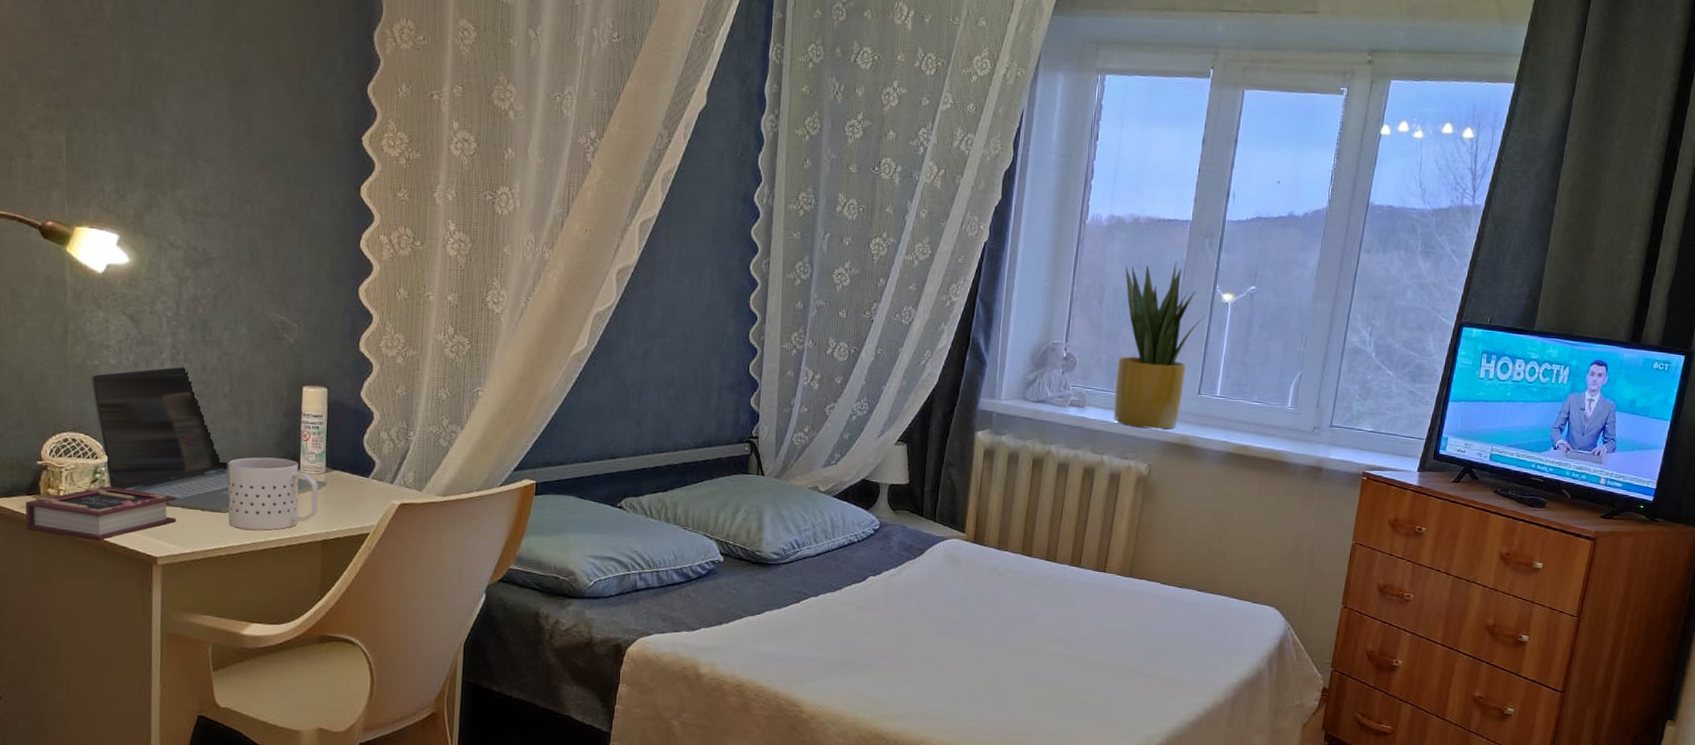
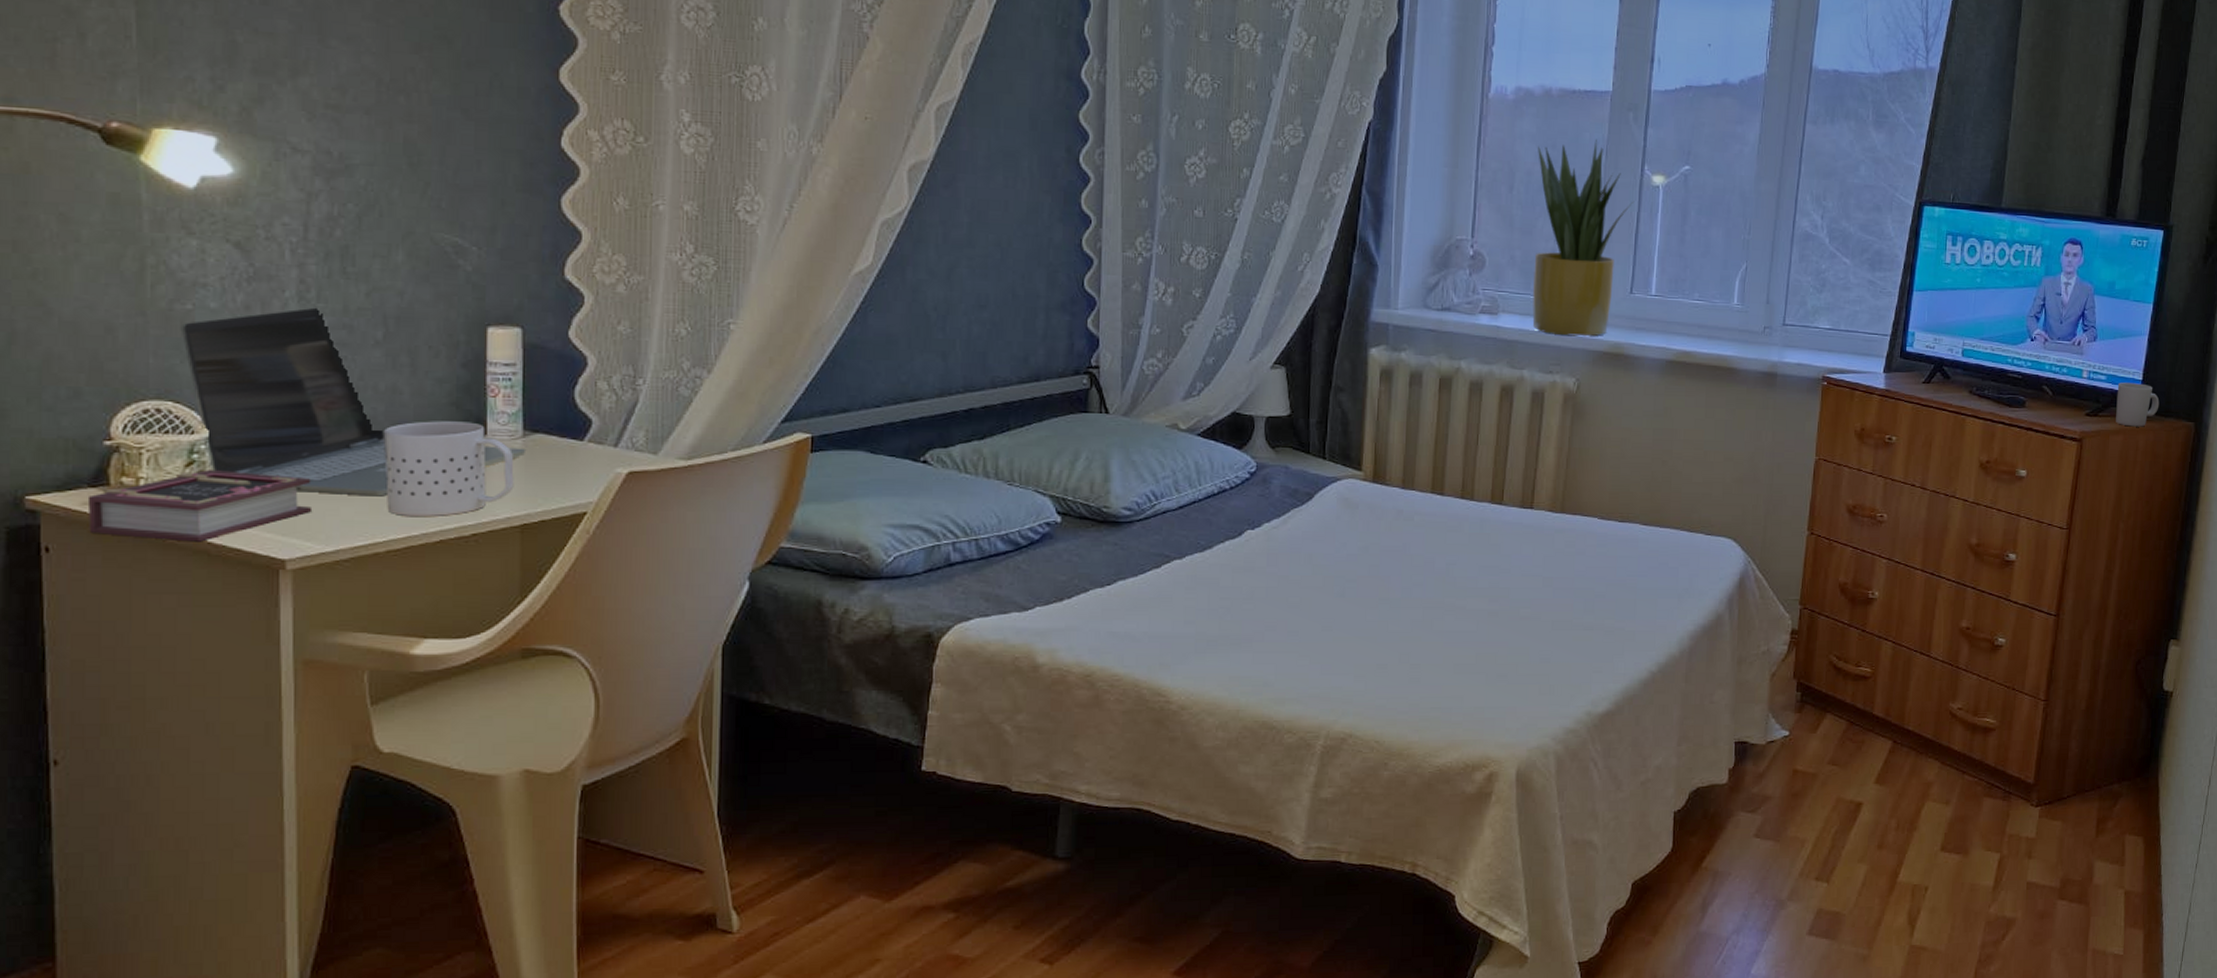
mug: none [1628,490,1671,531] -> present [2116,382,2160,427]

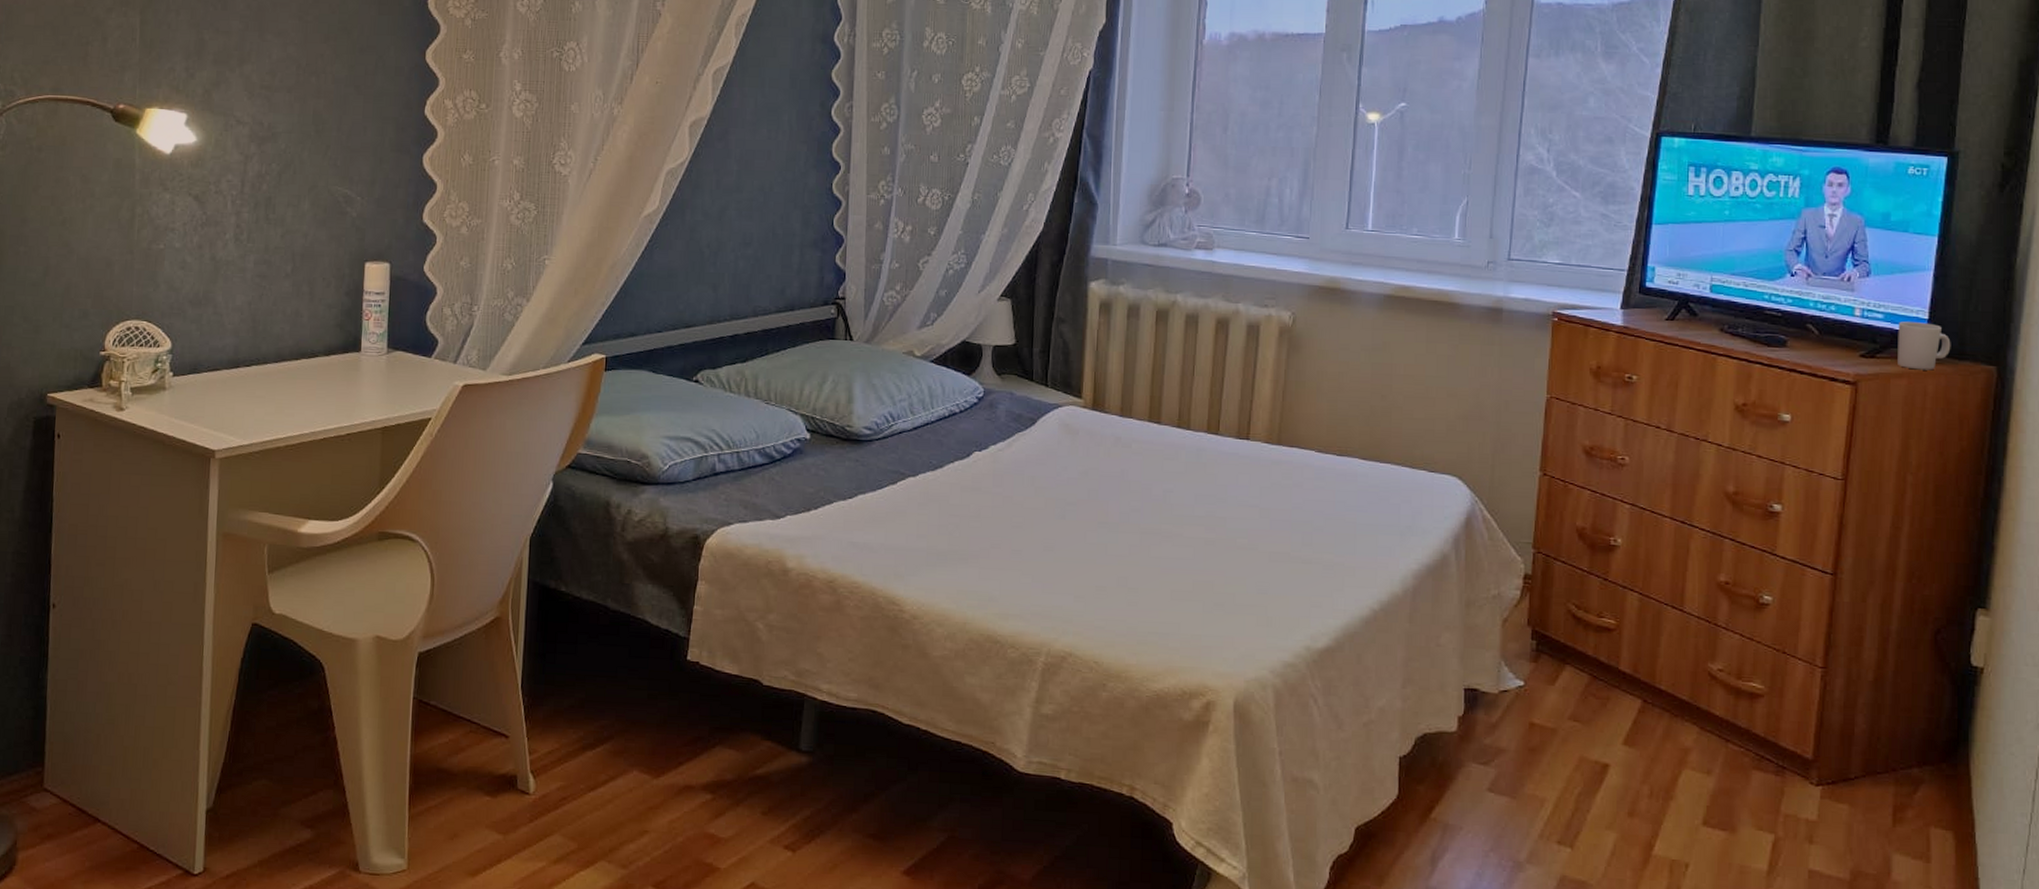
book: present [87,470,311,542] -> none [86,376,236,434]
laptop: present [180,307,527,497] -> none [155,246,389,401]
mug: present [382,421,514,518] -> none [287,339,380,419]
planter: present [1532,139,1635,337] -> none [1247,79,1349,272]

